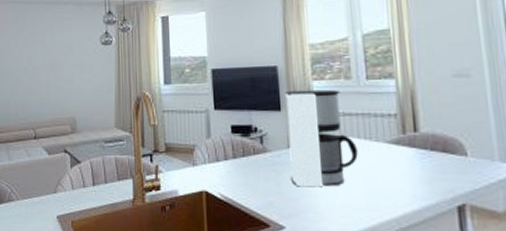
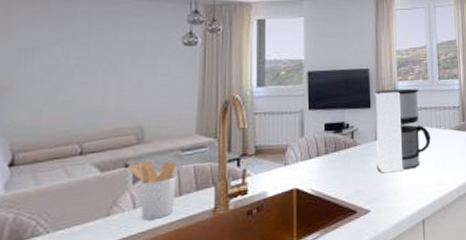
utensil holder: none [66,149,103,202] -> present [128,161,178,221]

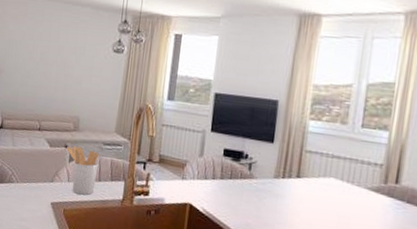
coffee maker: present [374,88,431,174] -> none [271,125,339,219]

